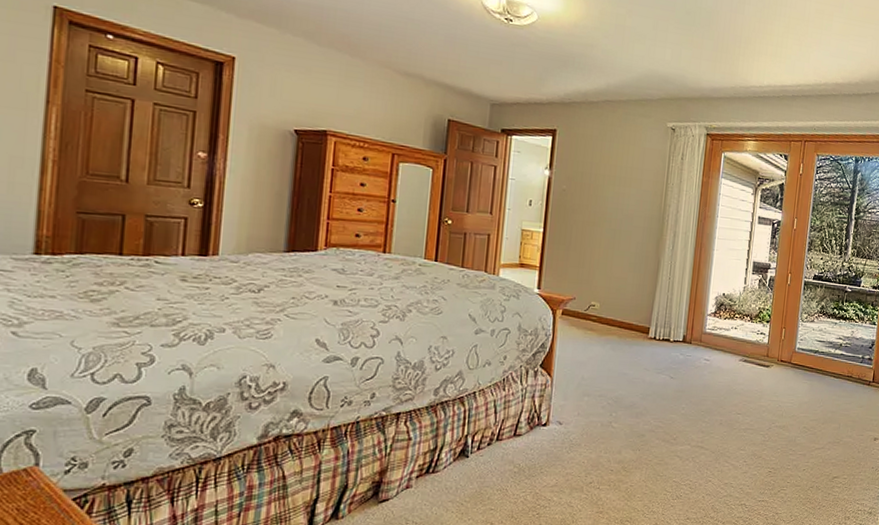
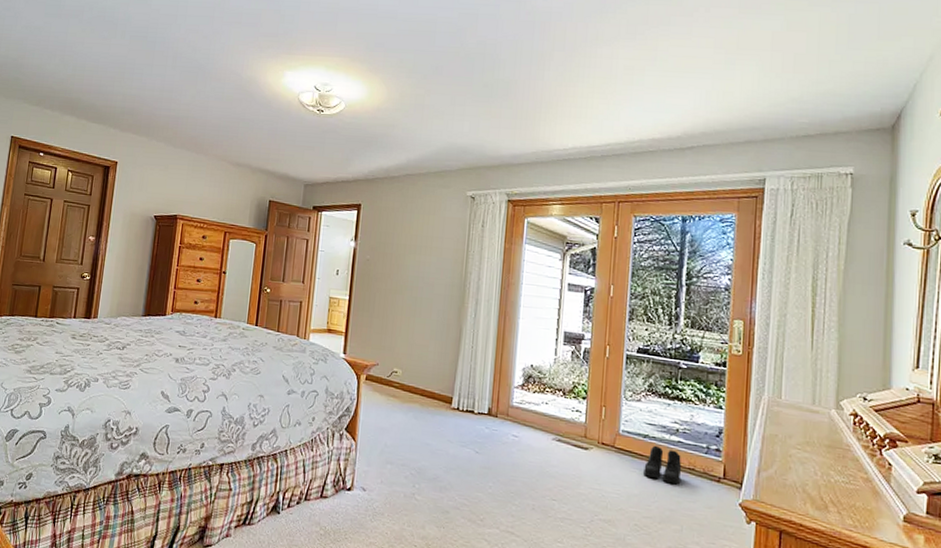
boots: none [813,359,843,391] -> present [643,445,682,485]

